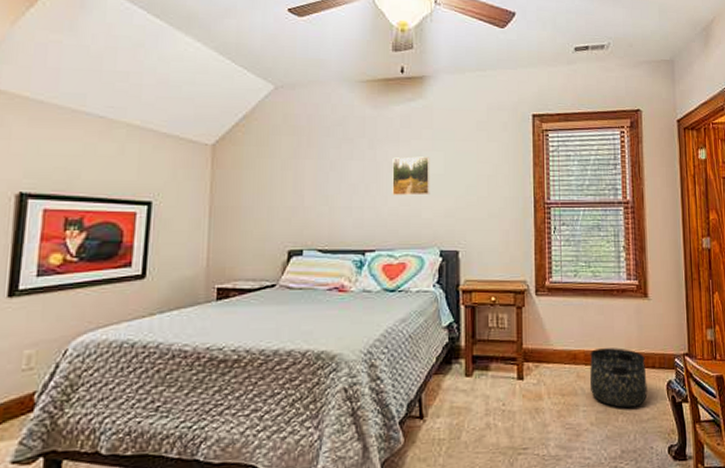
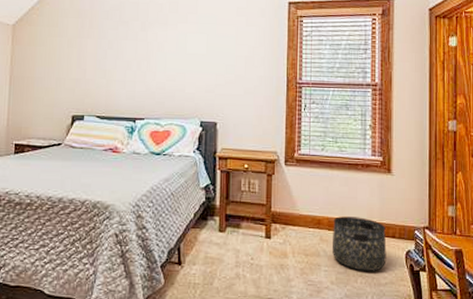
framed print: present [392,156,430,196] -> none [160,38,194,73]

